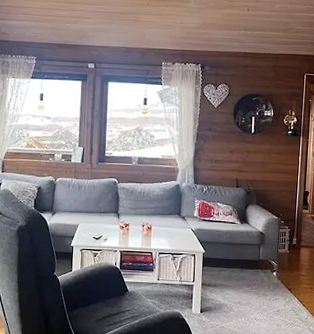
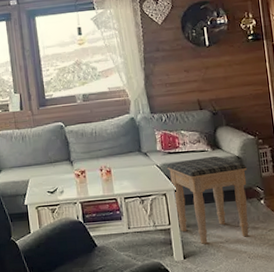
footstool: none [199,228,268,302] -> present [166,155,249,244]

